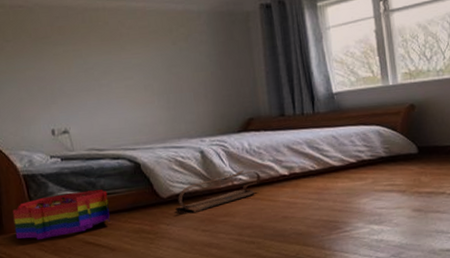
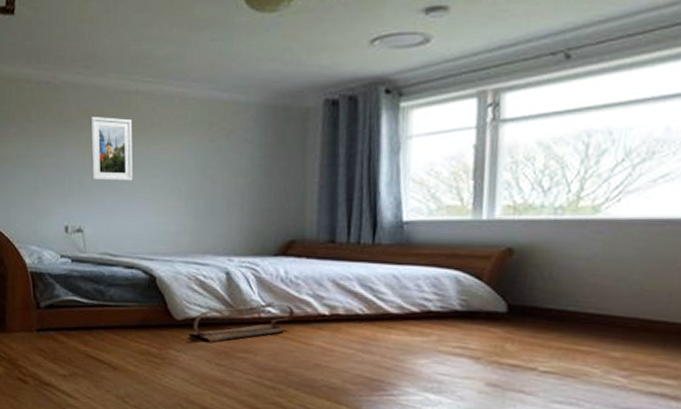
storage bin: present [13,189,110,240] -> none [17,298,116,345]
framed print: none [64,31,110,87] -> present [90,117,133,181]

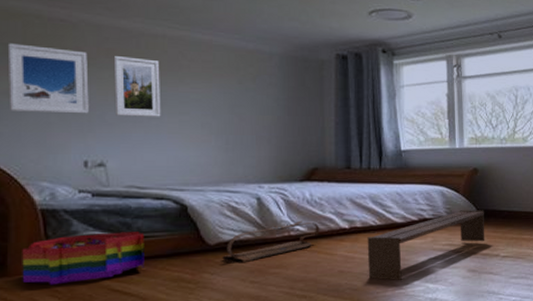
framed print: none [4,110,69,179] -> present [7,43,89,114]
storage bin: none [17,298,116,345] -> present [22,232,145,286]
bench: none [349,304,519,386] -> present [367,210,485,281]

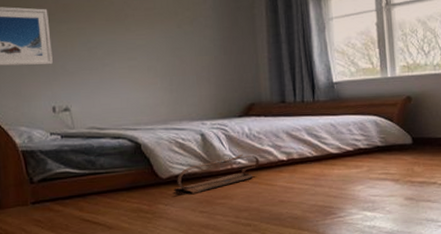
storage bin: present [22,232,145,286] -> none [10,168,109,216]
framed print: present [113,56,161,117] -> none [69,10,113,65]
bench: present [367,210,485,281] -> none [304,138,422,210]

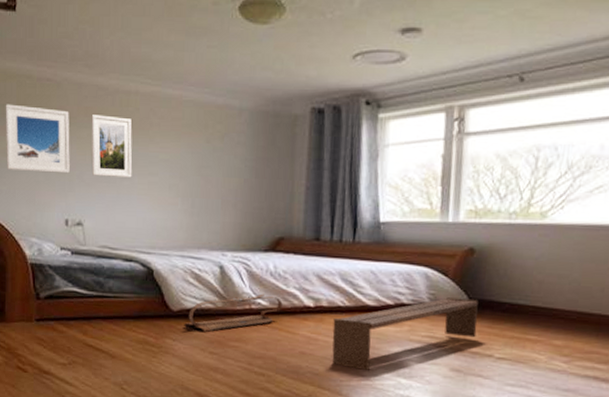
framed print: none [69,10,113,65] -> present [91,115,133,178]
bench: none [304,138,422,210] -> present [331,297,478,371]

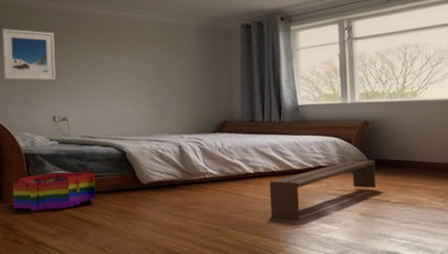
storage bin: none [16,290,115,334] -> present [13,172,96,211]
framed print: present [91,115,133,178] -> none [72,35,106,81]
bag: present [184,294,283,333] -> none [153,165,230,200]

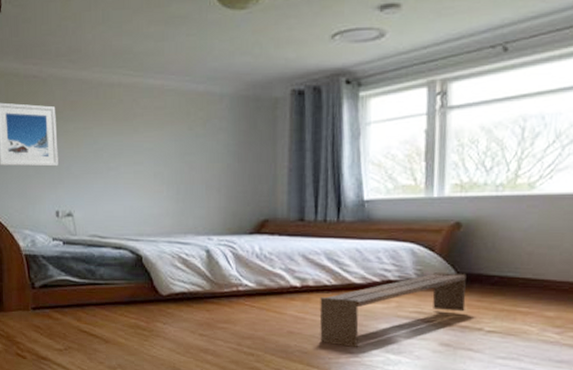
storage bin: present [13,172,96,211] -> none [13,278,106,322]

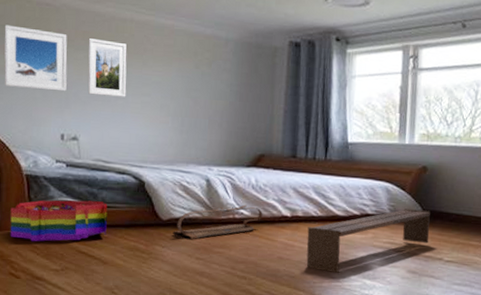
storage bin: none [13,278,106,322] -> present [10,200,108,242]
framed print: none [77,108,118,168] -> present [87,38,127,97]
bag: none [173,275,269,316] -> present [173,204,263,240]

